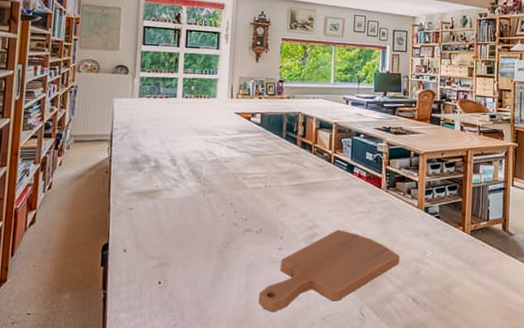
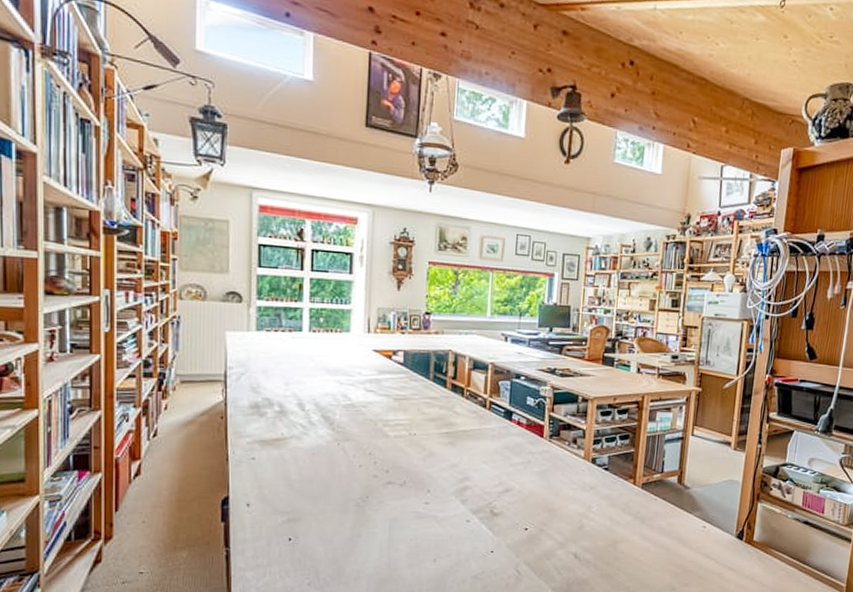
cutting board: present [258,229,400,312] -> none [402,482,562,570]

